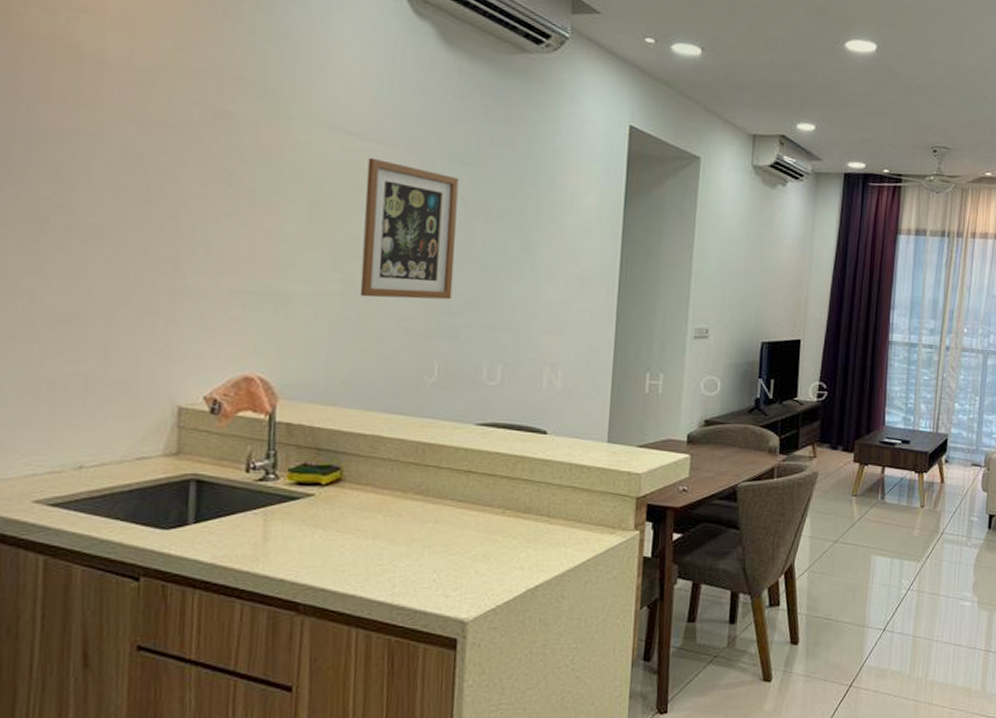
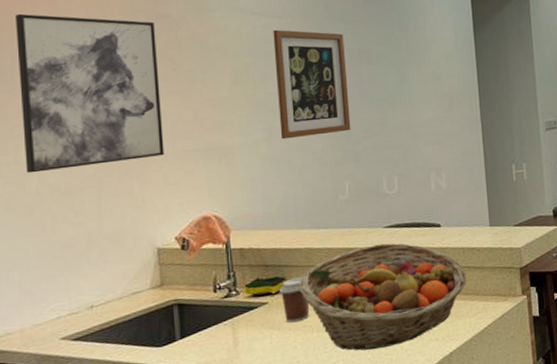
wall art: none [11,76,213,292] -> present [14,13,164,173]
coffee cup: none [331,469,368,524] -> present [279,277,310,323]
fruit basket: none [355,443,570,570] -> present [298,243,467,351]

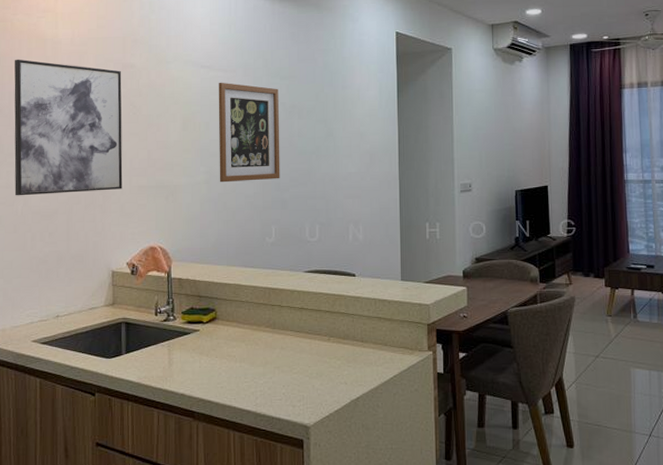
coffee cup: present [279,277,310,323] -> none [210,310,234,351]
fruit basket: present [298,243,467,351] -> none [225,287,377,385]

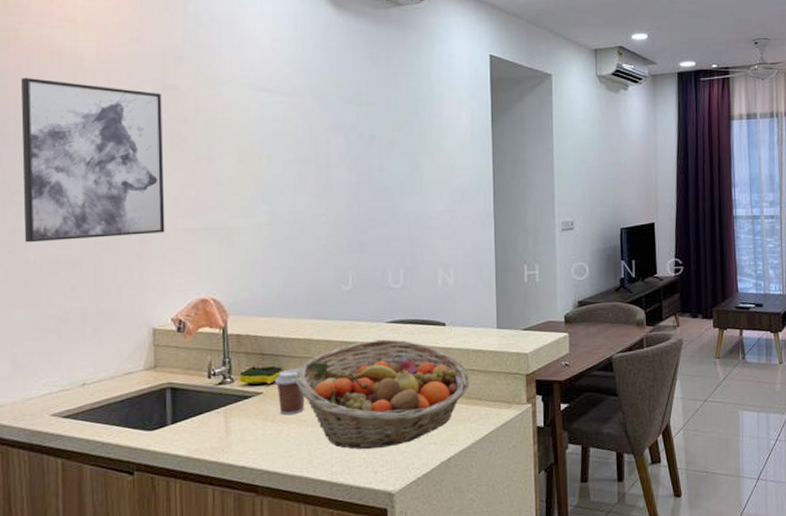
coffee cup: none [210,310,234,351] -> present [275,369,305,416]
wall art: present [218,82,280,183] -> none [282,108,358,224]
fruit basket: none [225,287,377,385] -> present [294,339,470,450]

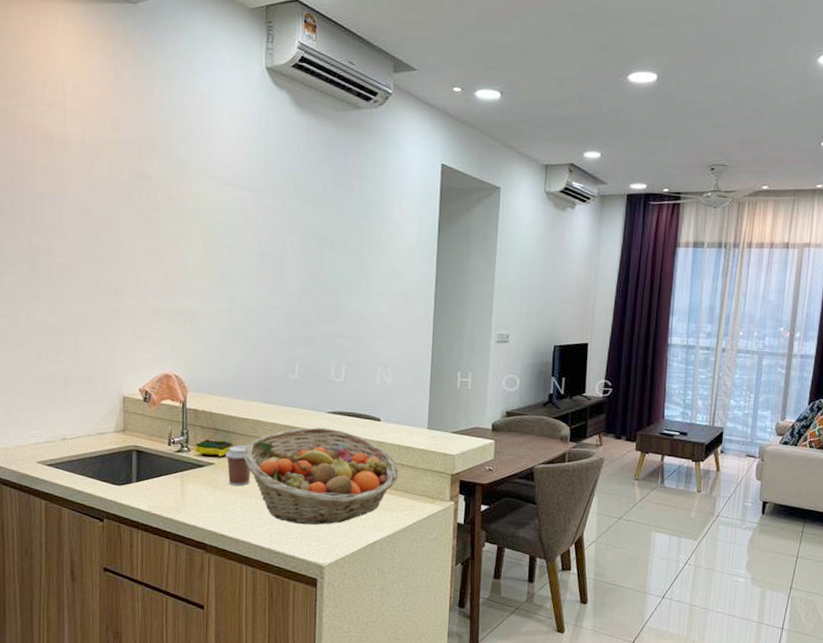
wall art: present [20,77,165,243] -> none [16,157,138,311]

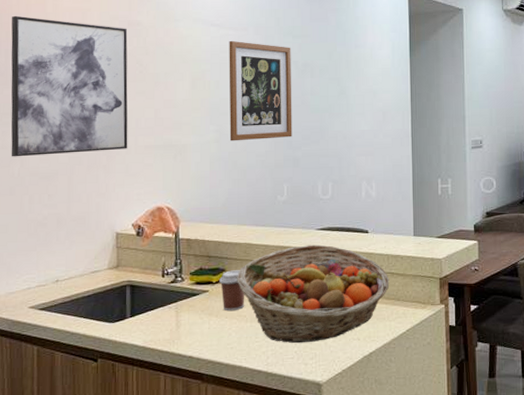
wall art: none [16,157,138,311] -> present [11,15,128,157]
wall art: none [241,203,310,314] -> present [229,40,292,141]

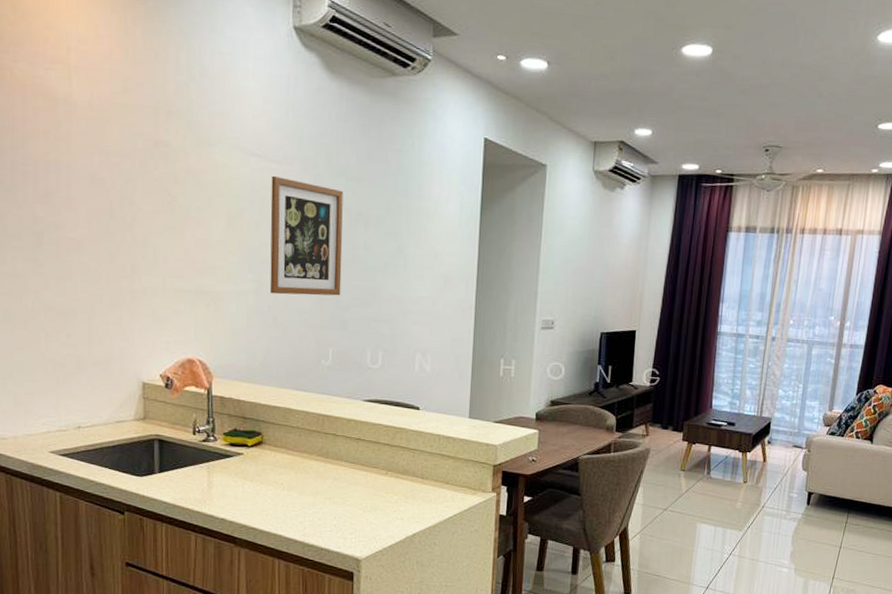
wall art: present [11,15,128,157] -> none [16,119,155,291]
coffee cup: present [219,270,245,312] -> none [255,434,283,477]
fruit basket: present [236,244,390,344] -> none [273,416,439,517]

